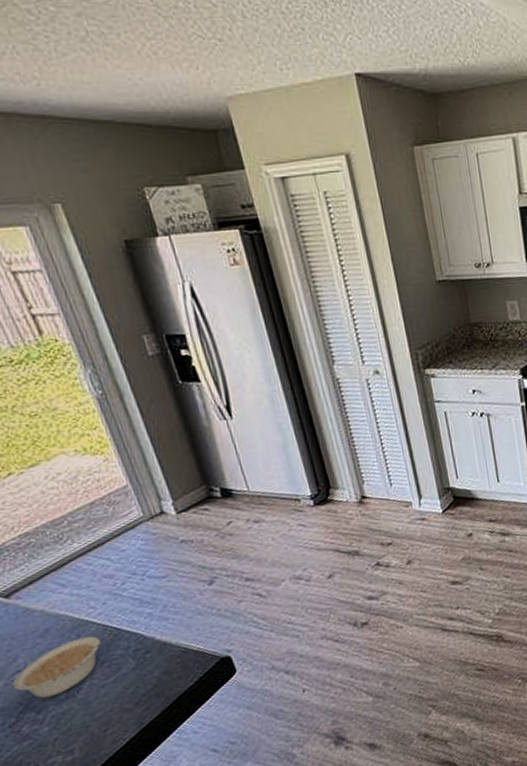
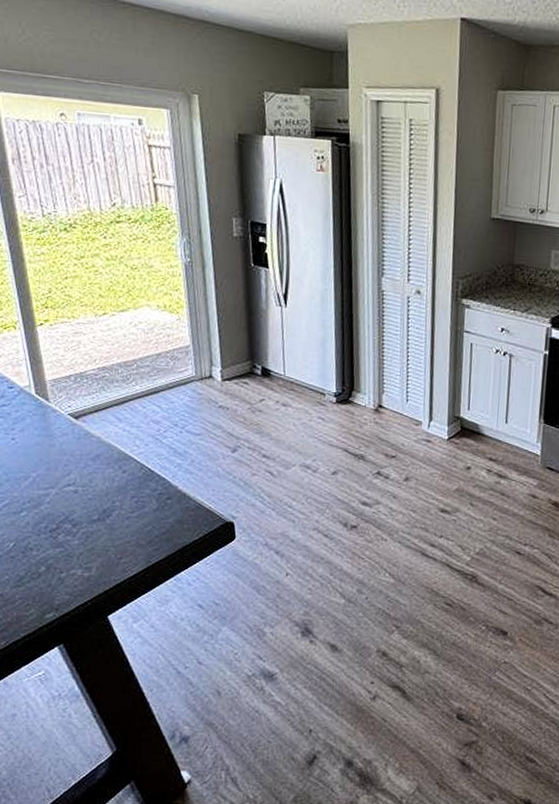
legume: present [13,634,114,699] -> none [62,470,147,515]

